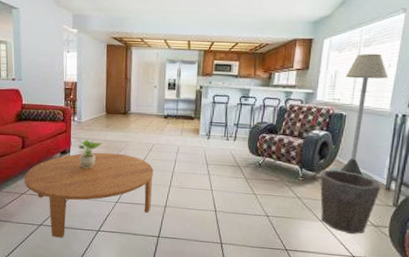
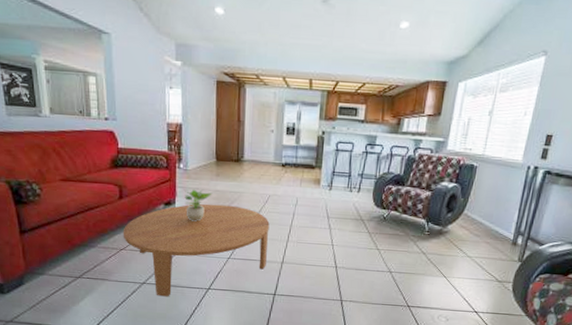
waste bin: present [320,169,381,235] -> none [445,223,508,290]
floor lamp: present [329,53,388,181] -> none [456,99,523,235]

